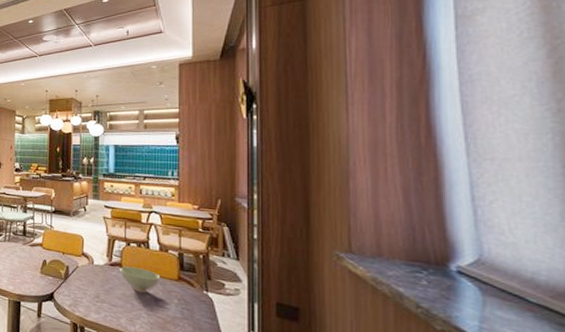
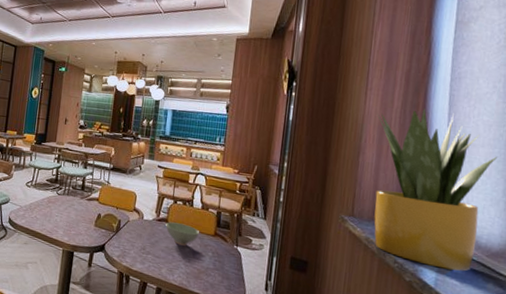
planter: none [364,120,543,317] -> present [374,108,497,272]

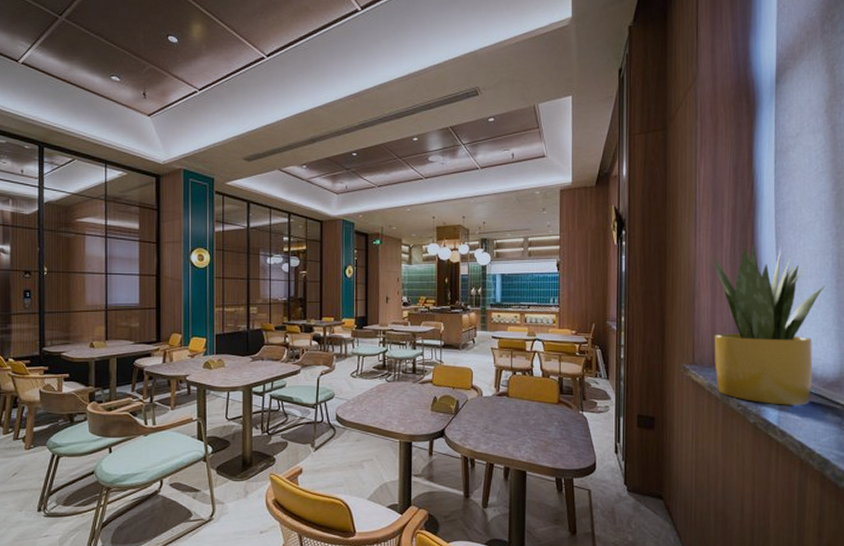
bowl: present [165,222,200,246] -> none [507,395,543,419]

